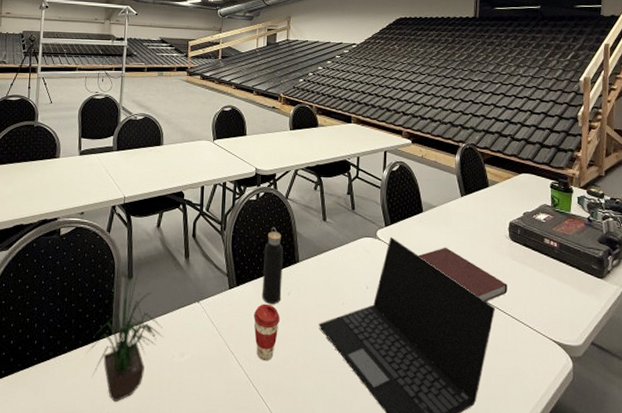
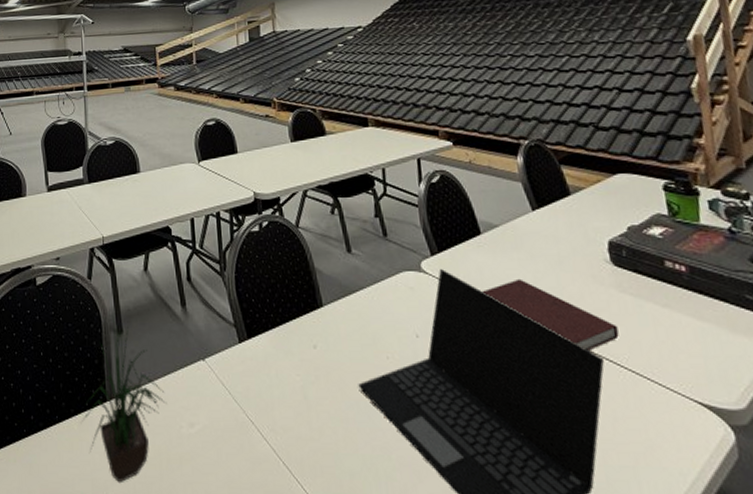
coffee cup: present [254,303,280,361] -> none [273,360,307,433]
water bottle: present [261,227,284,304] -> none [276,263,306,360]

